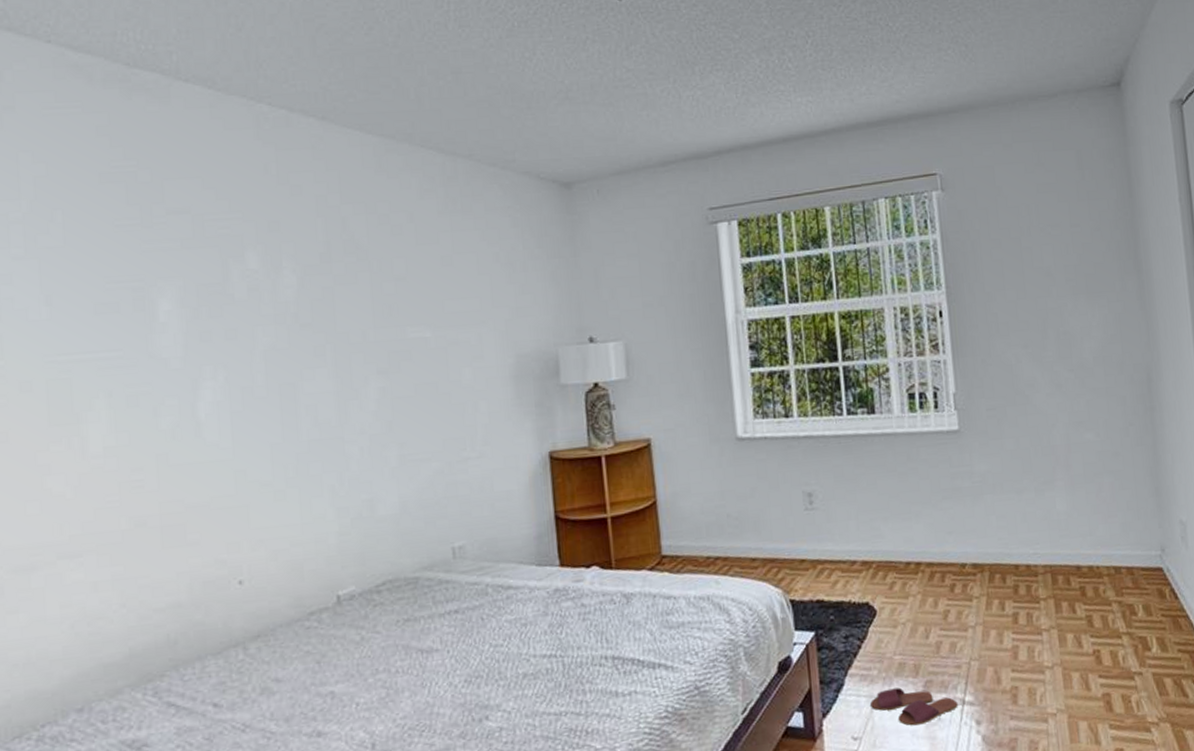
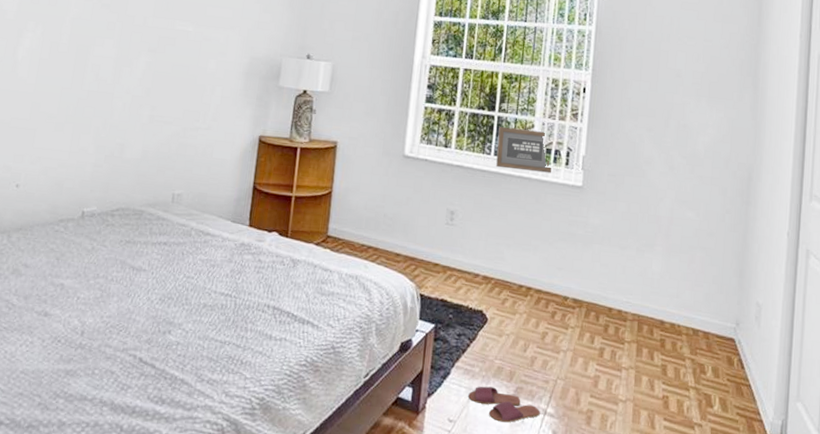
picture frame: none [846,374,919,429] -> present [496,127,551,173]

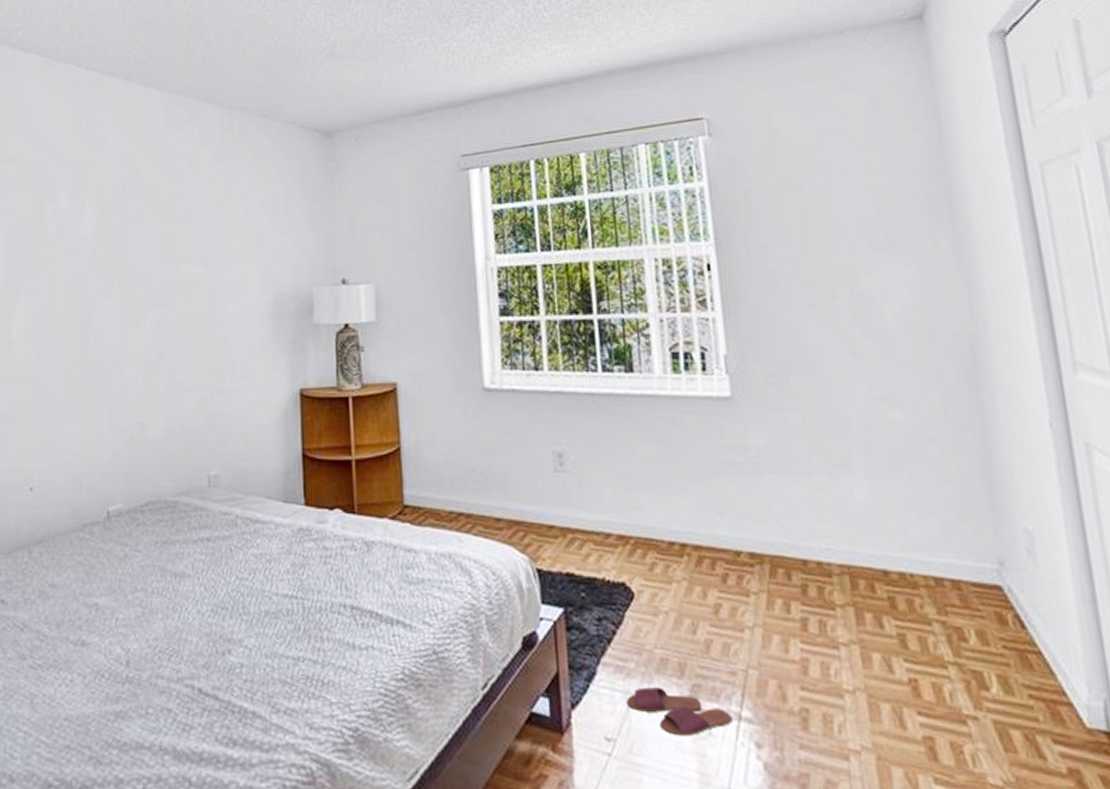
picture frame: present [496,127,551,173] -> none [602,331,684,387]

